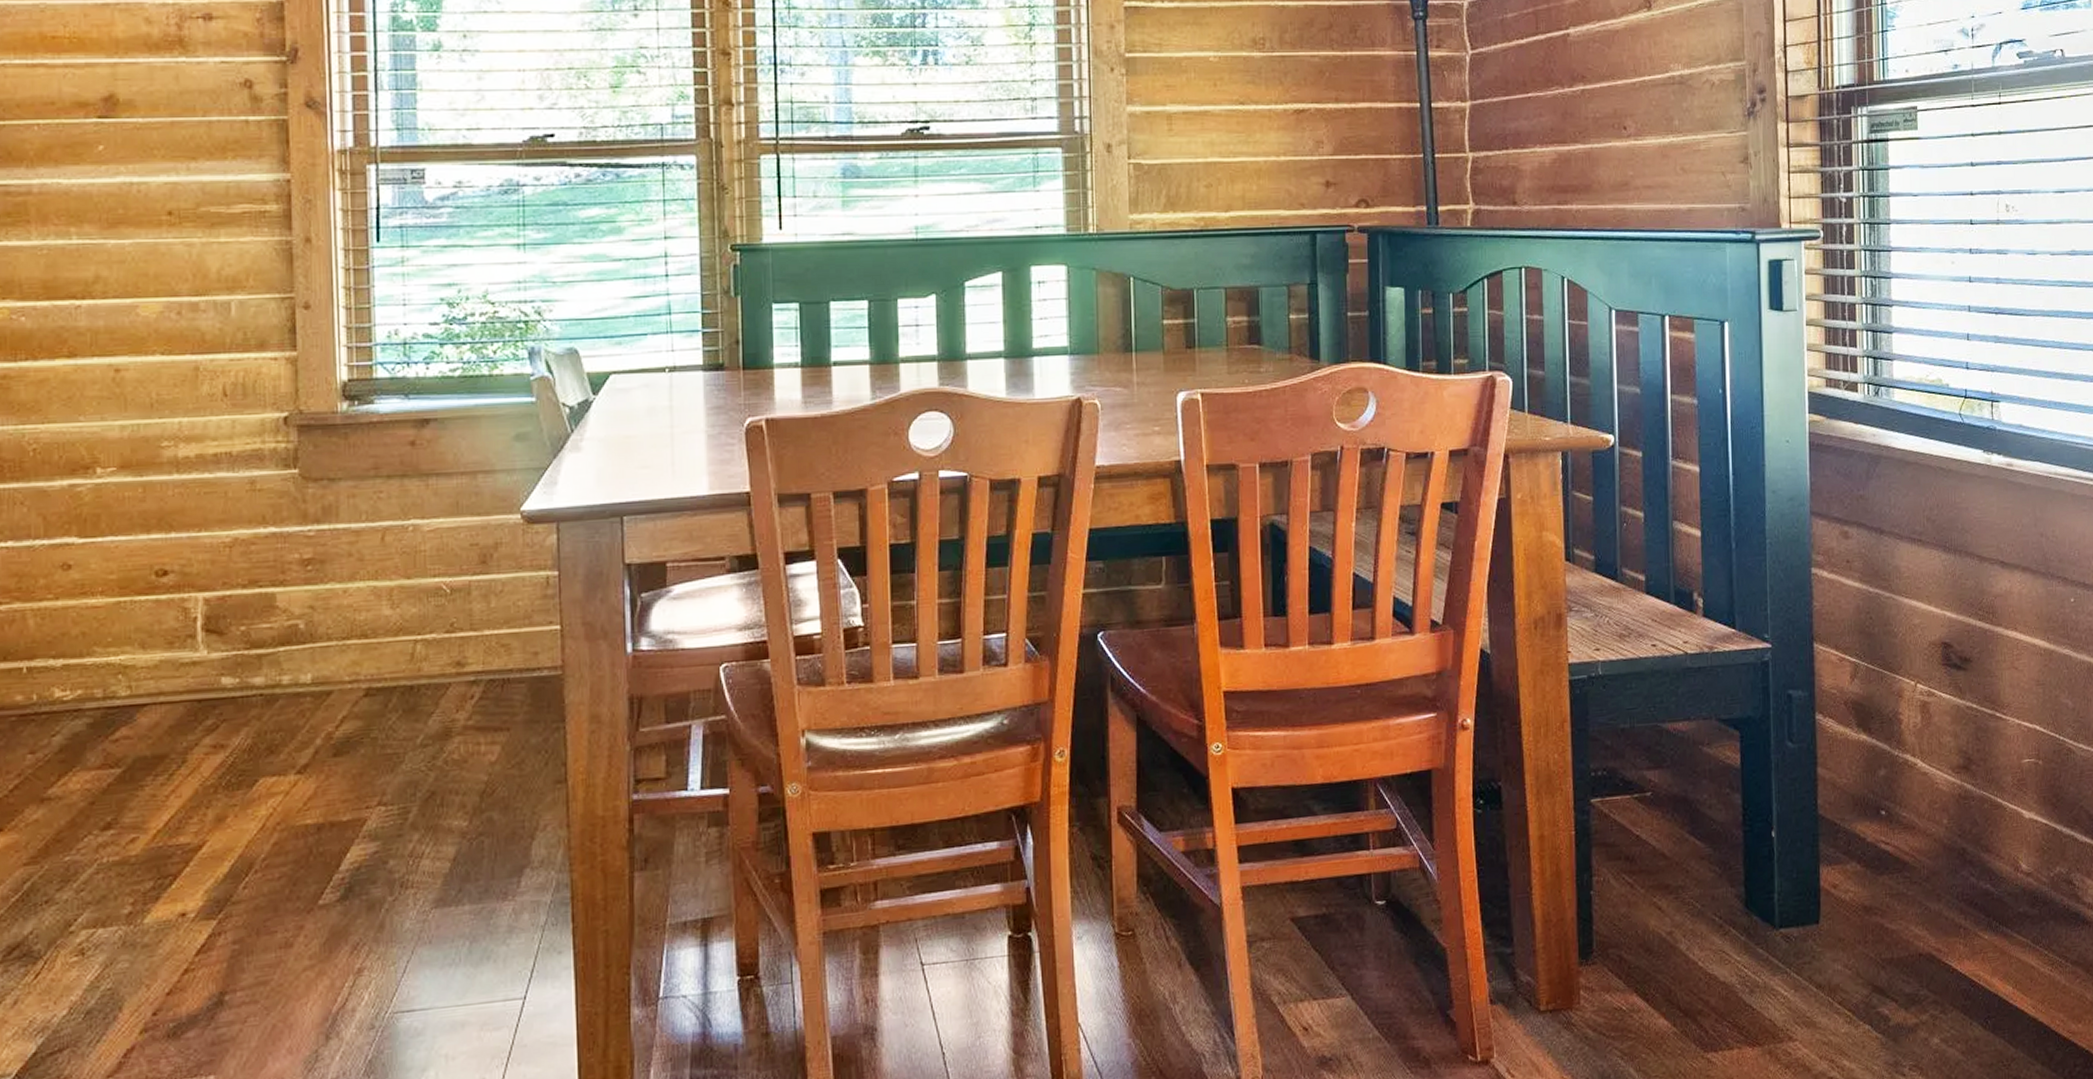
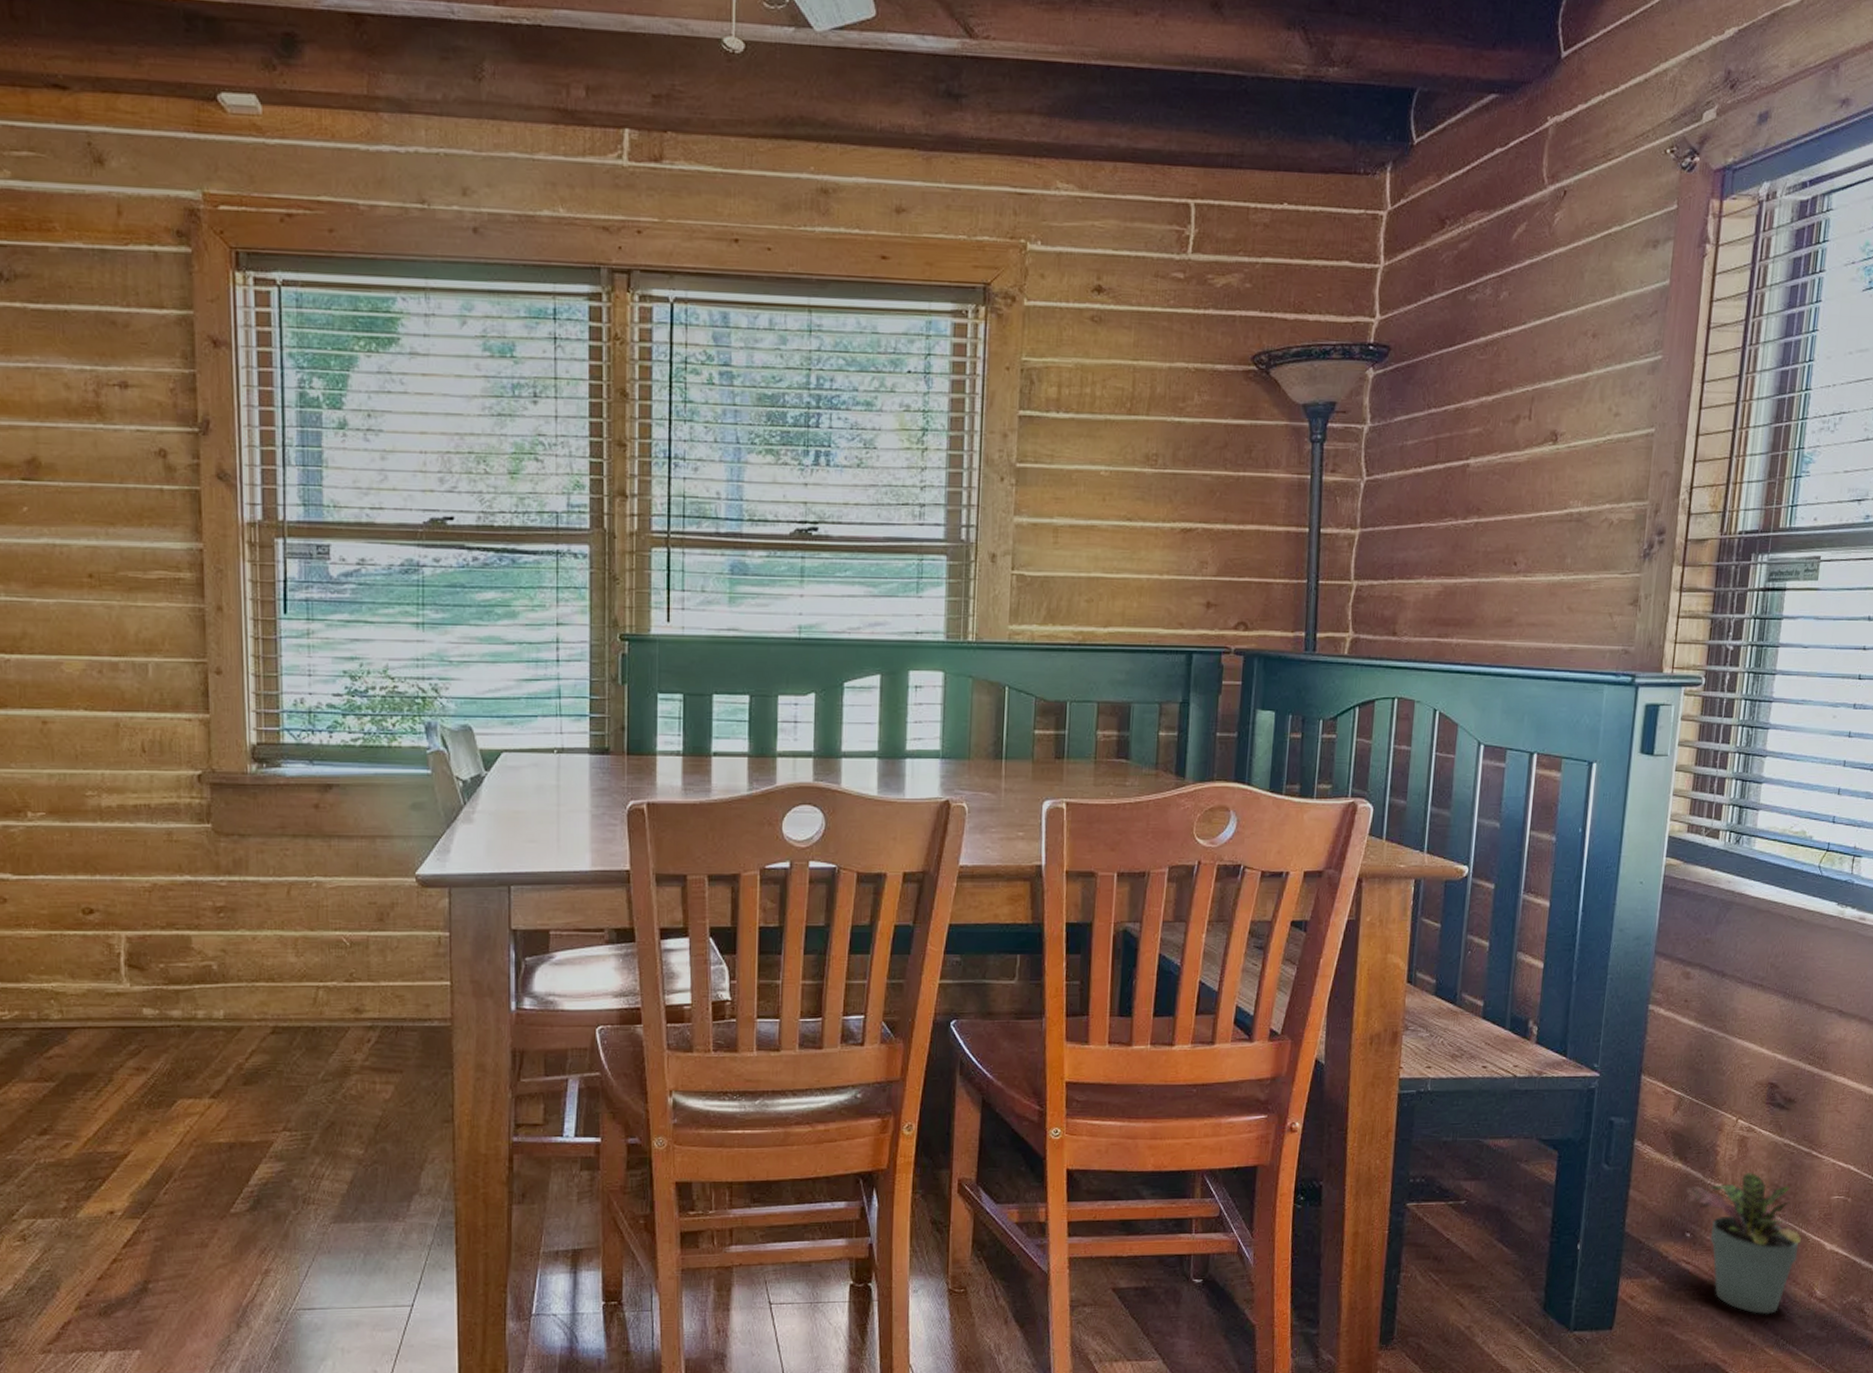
potted plant: none [1875,740,1999,895] -> present [1686,1173,1802,1315]

